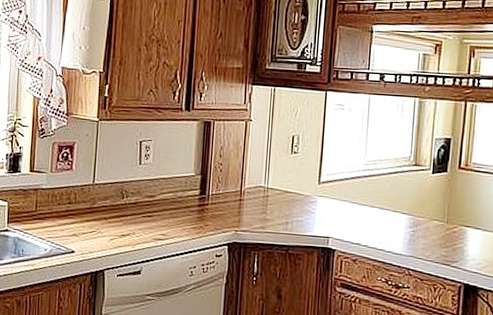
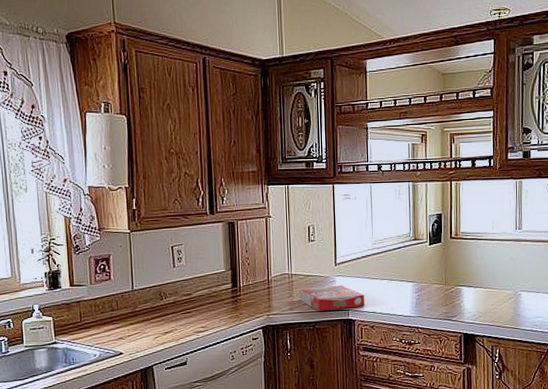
cereal box: none [274,205,350,236] -> present [299,285,365,311]

